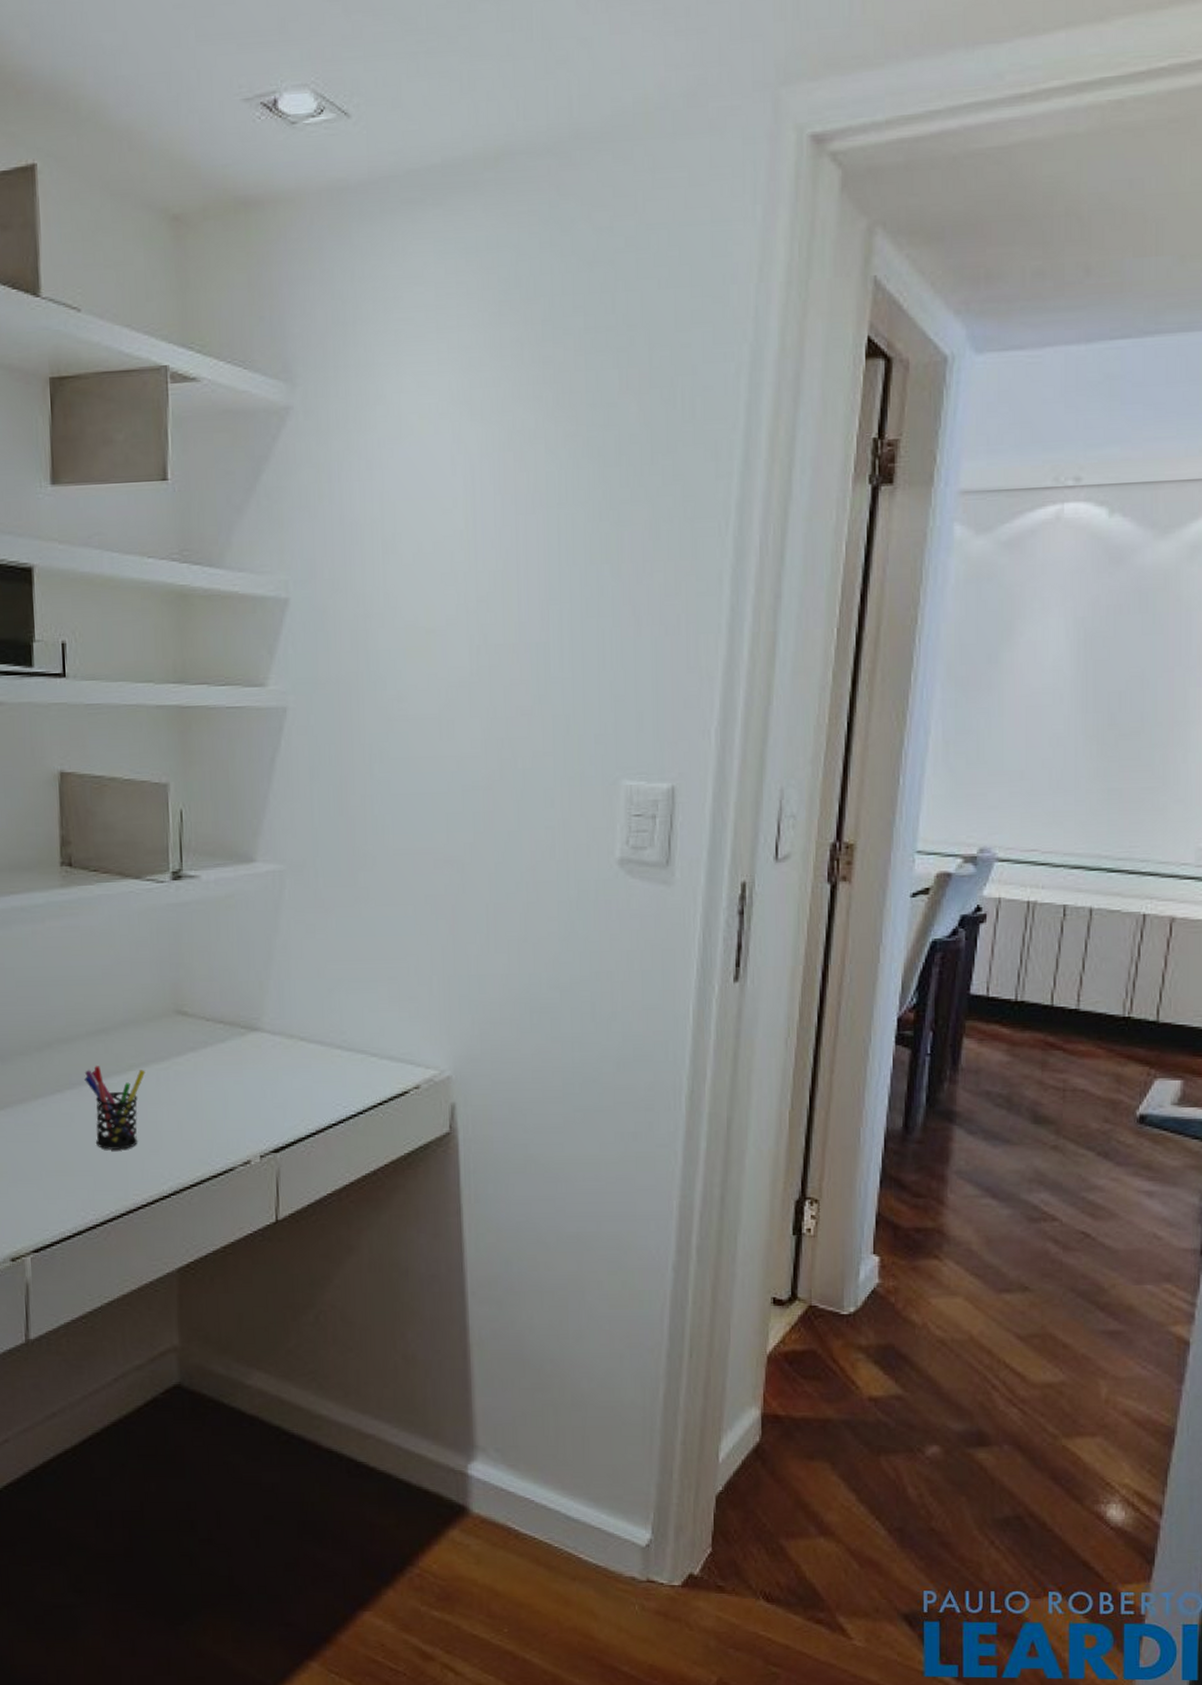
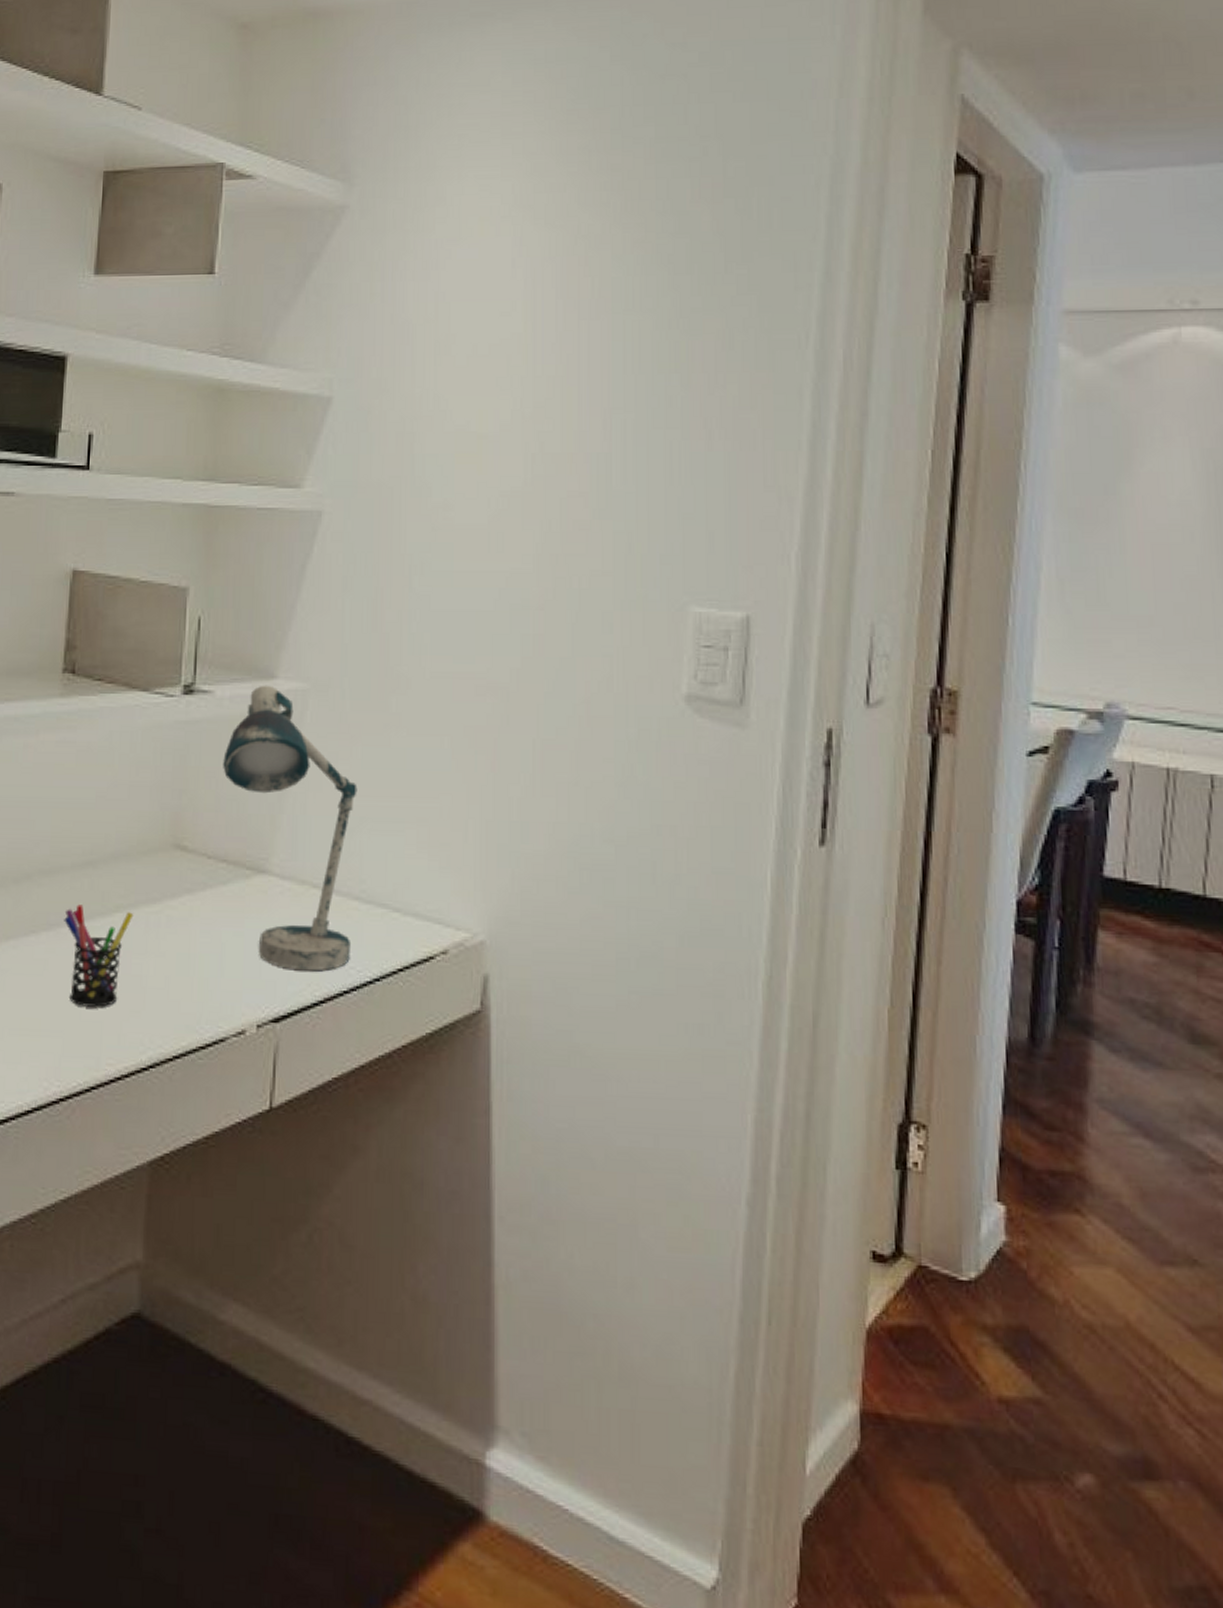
desk lamp: none [213,868,337,1110] -> present [223,685,357,971]

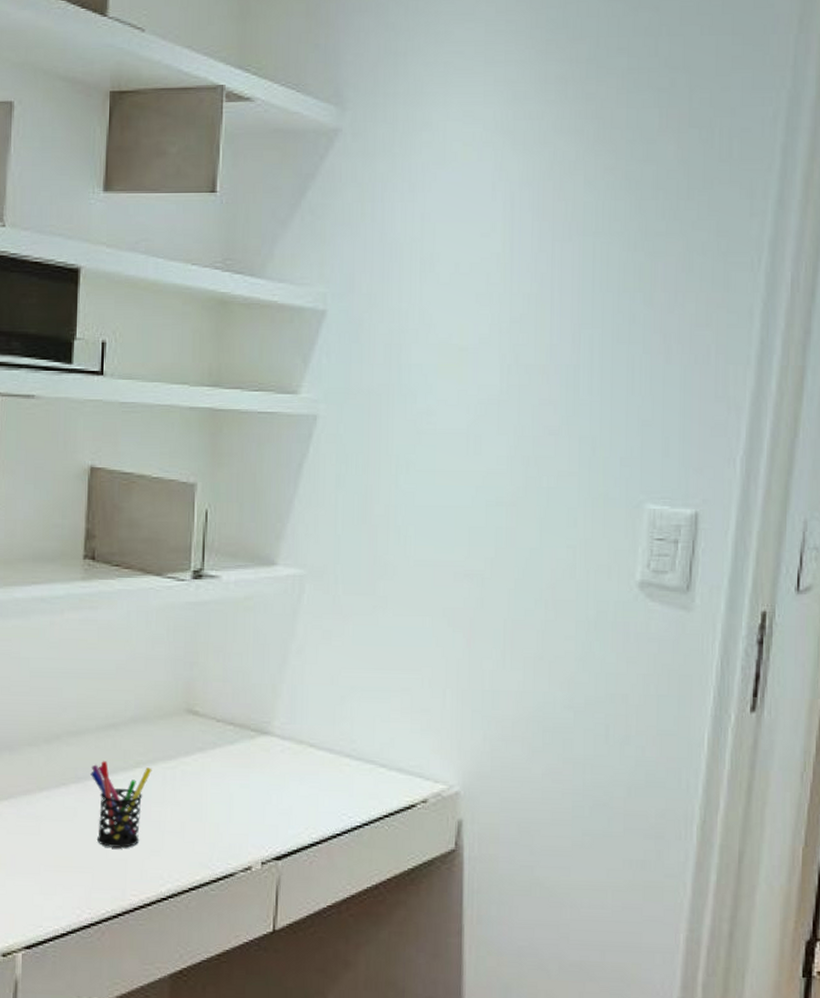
desk lamp: present [223,685,357,971] -> none [229,571,349,817]

